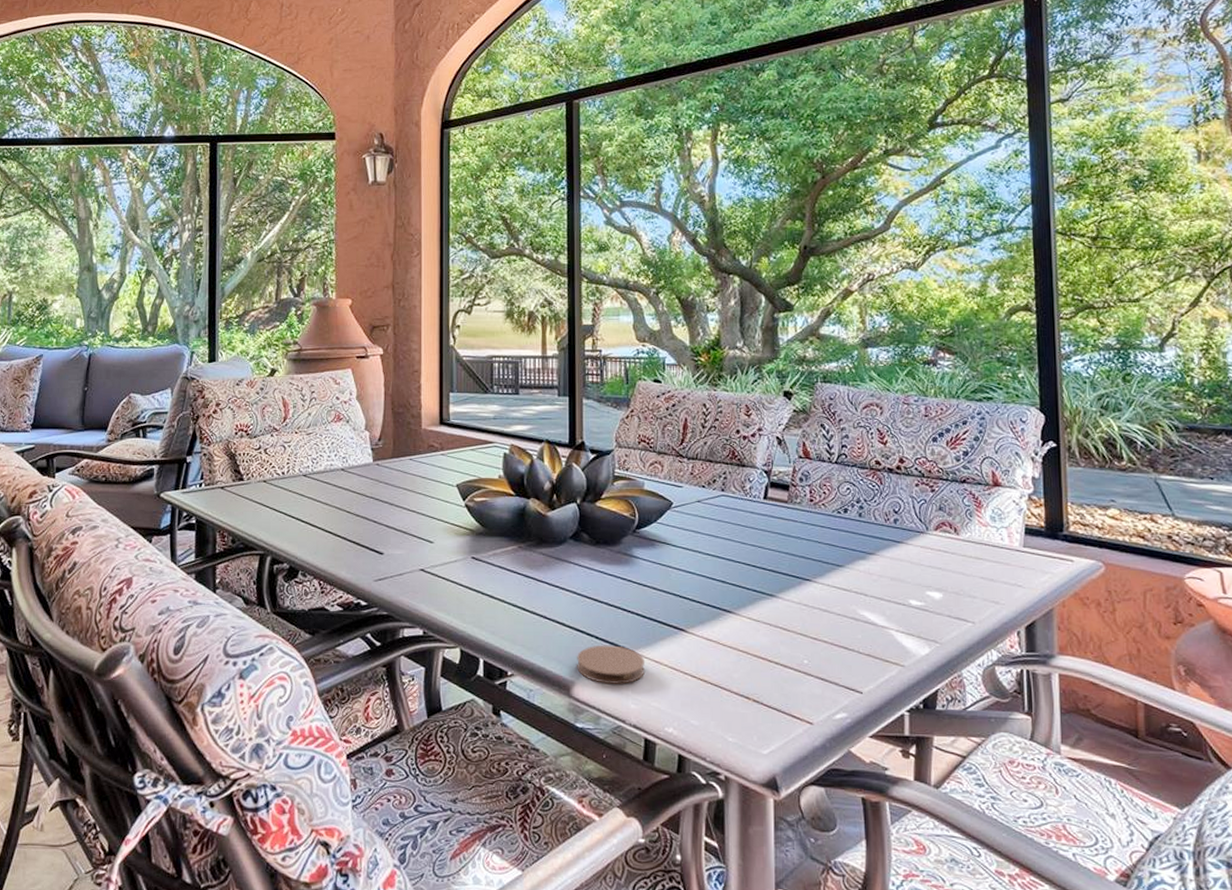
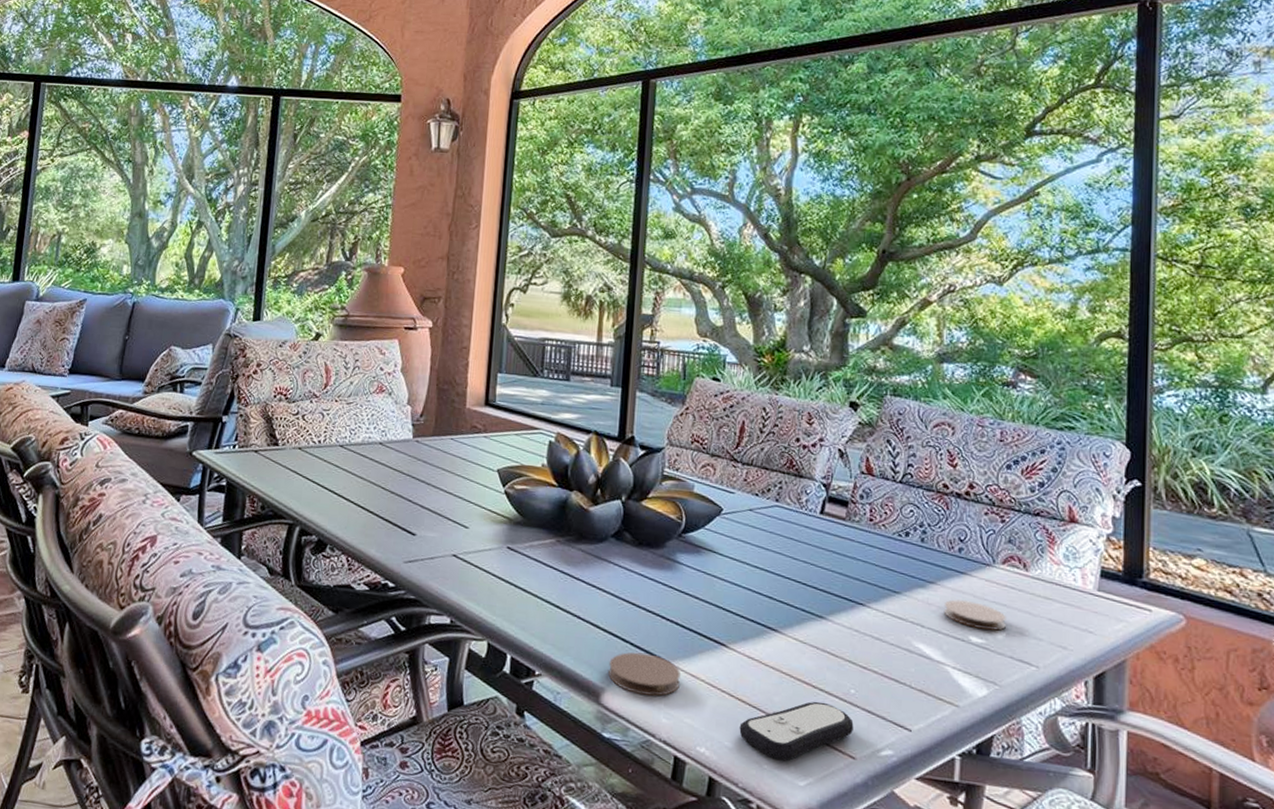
remote control: none [703,674,809,733] -> present [739,701,854,761]
coaster: none [884,566,942,593] -> present [943,599,1006,631]

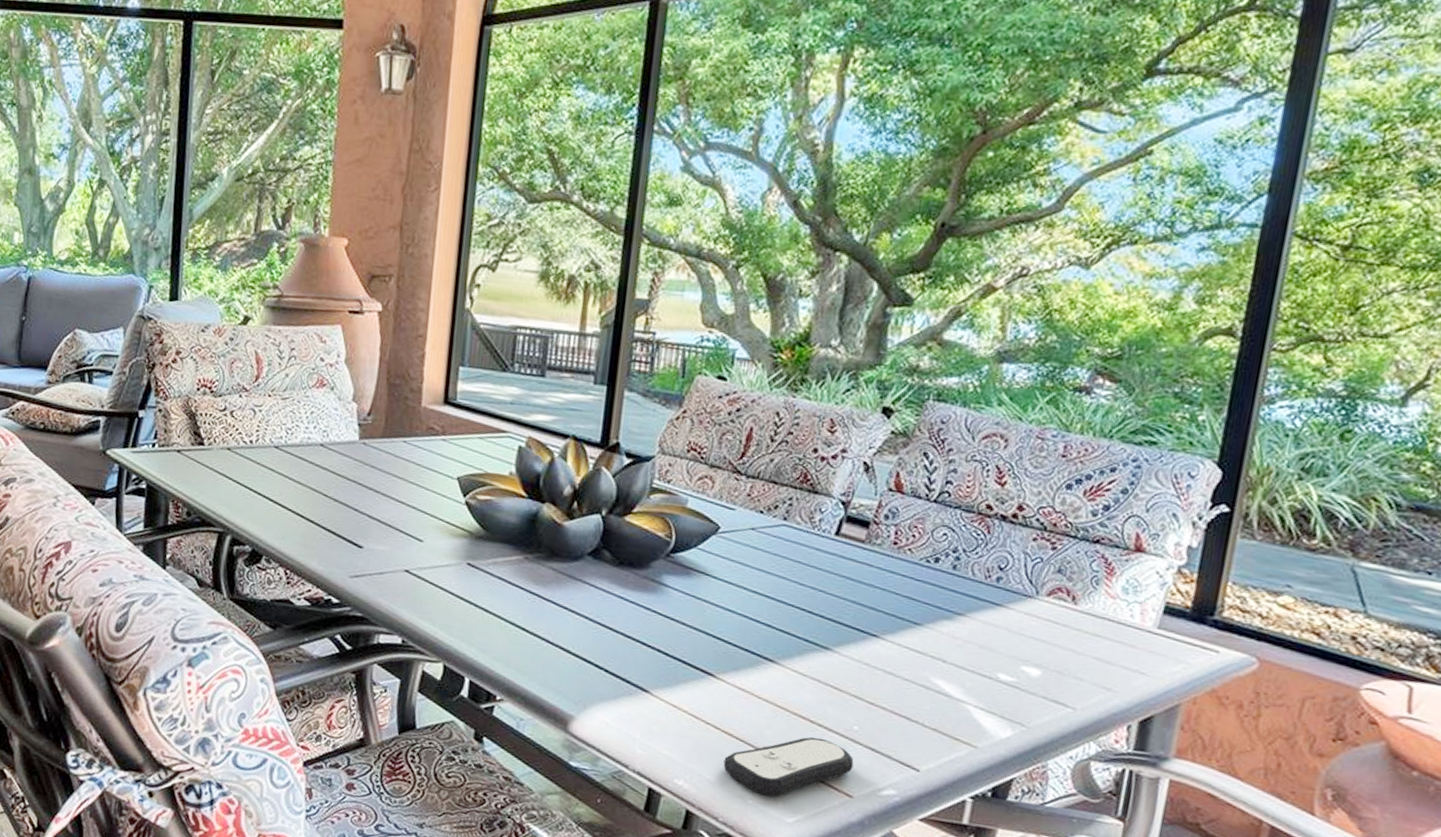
coaster: present [608,652,680,697] -> none [578,679,660,726]
coaster: present [943,599,1006,631] -> none [970,633,1044,669]

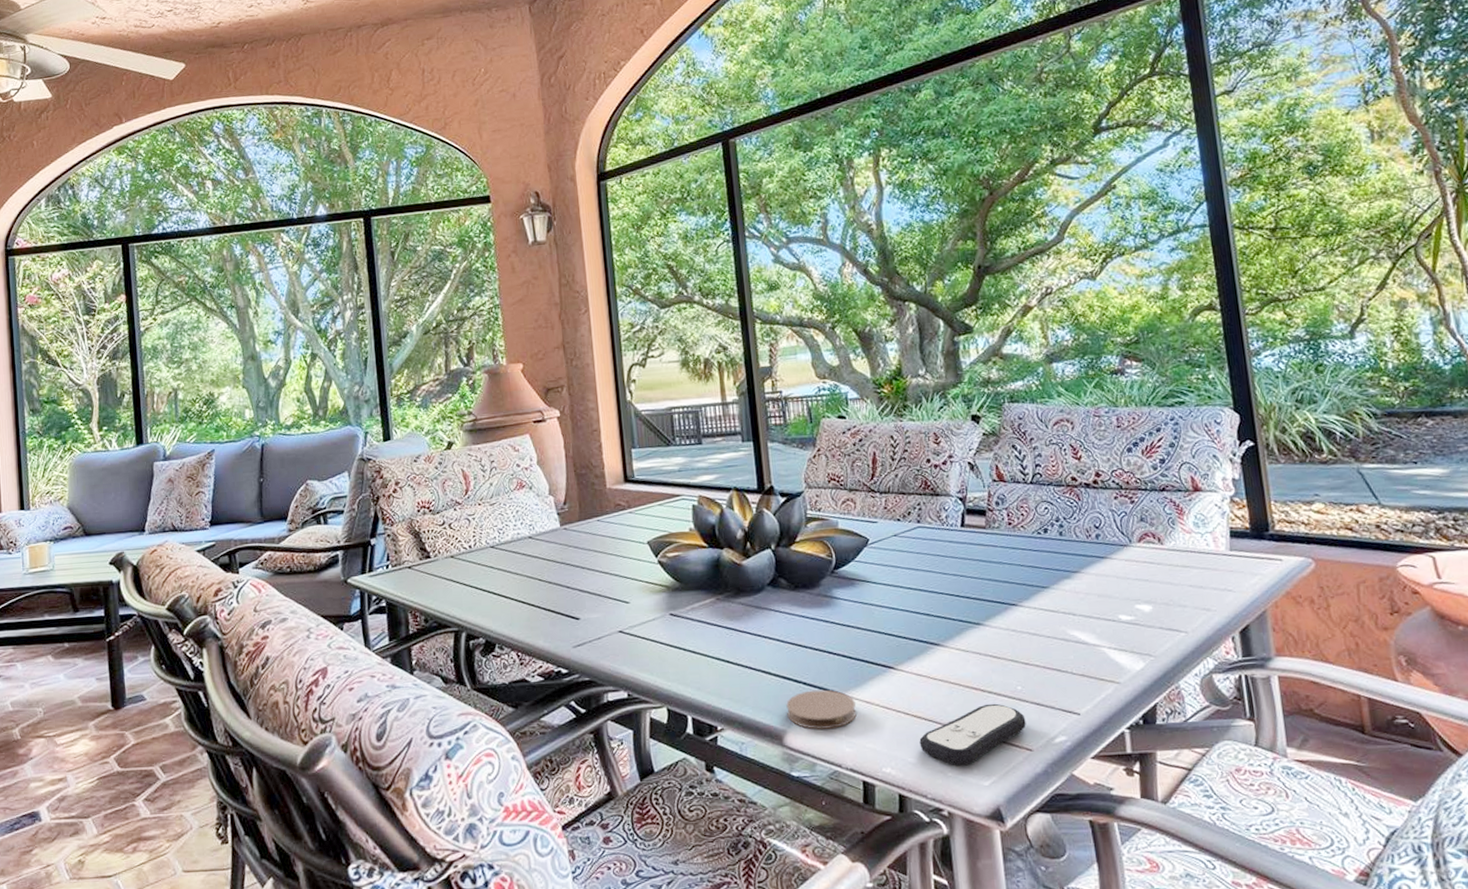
coaster: none [578,679,660,726] -> present [786,689,857,730]

